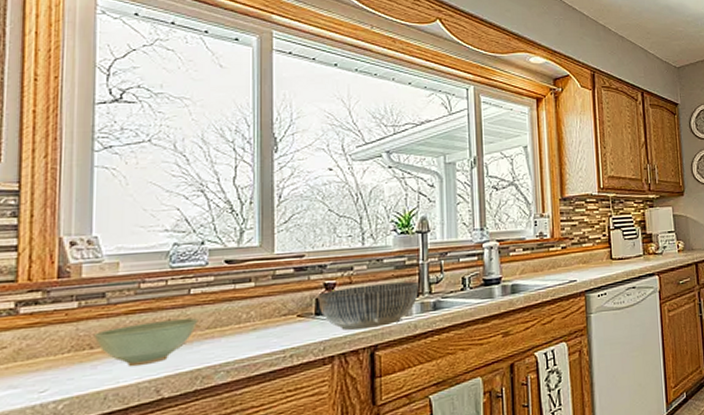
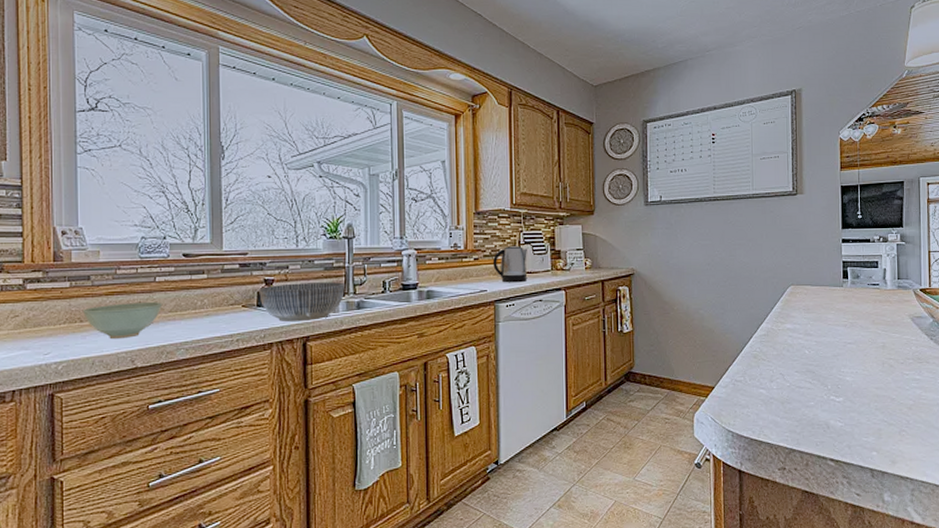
kettle: none [582,231,619,272] -> present [493,245,528,283]

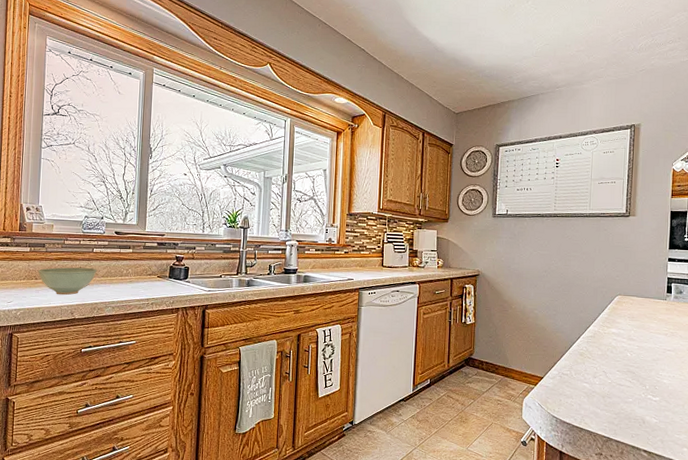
bowl: present [259,282,346,323] -> none [171,261,239,293]
kettle: present [493,245,528,283] -> none [360,243,389,275]

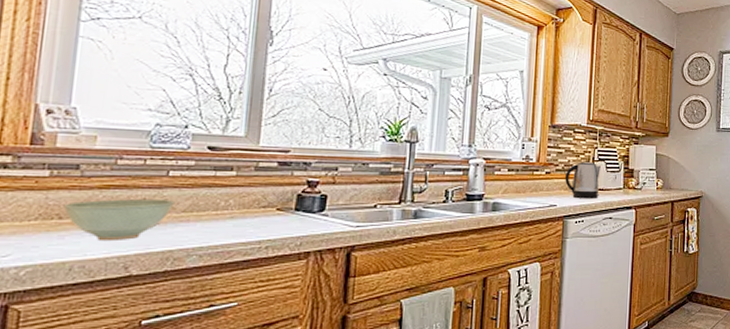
kettle: none [360,243,389,275] -> present [565,161,601,199]

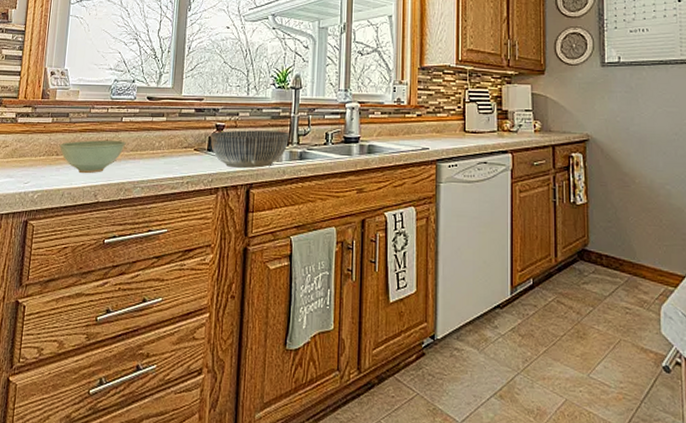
bowl: none [299,187,403,230] -> present [210,130,290,169]
kettle: present [565,161,601,199] -> none [436,102,472,143]

